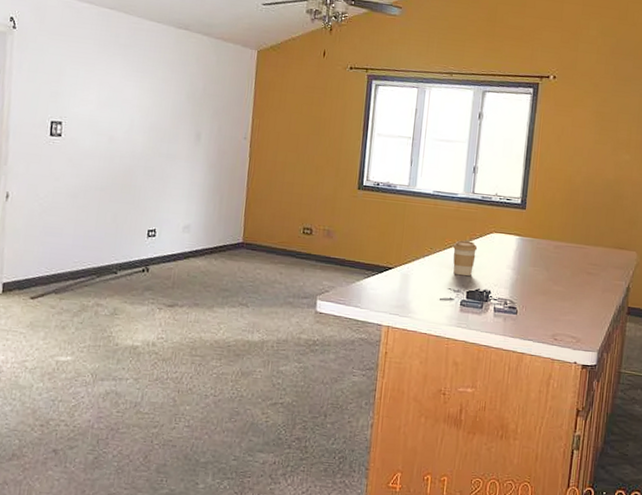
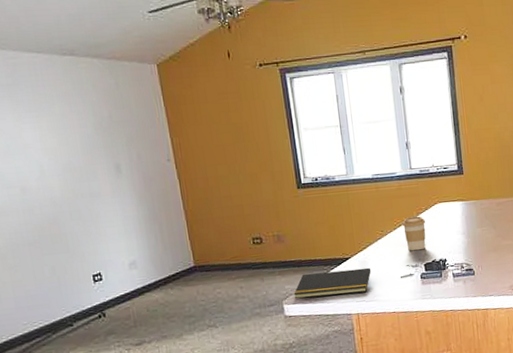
notepad: none [329,273,412,306] -> present [293,267,372,299]

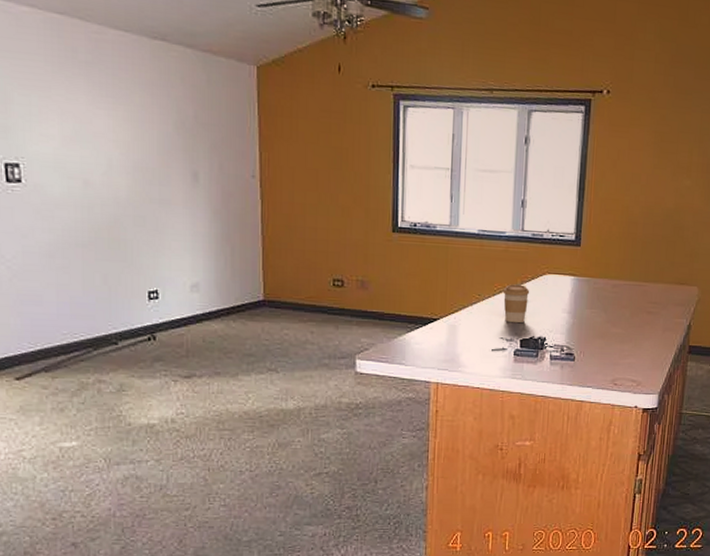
notepad: present [293,267,372,299] -> none [369,328,460,360]

